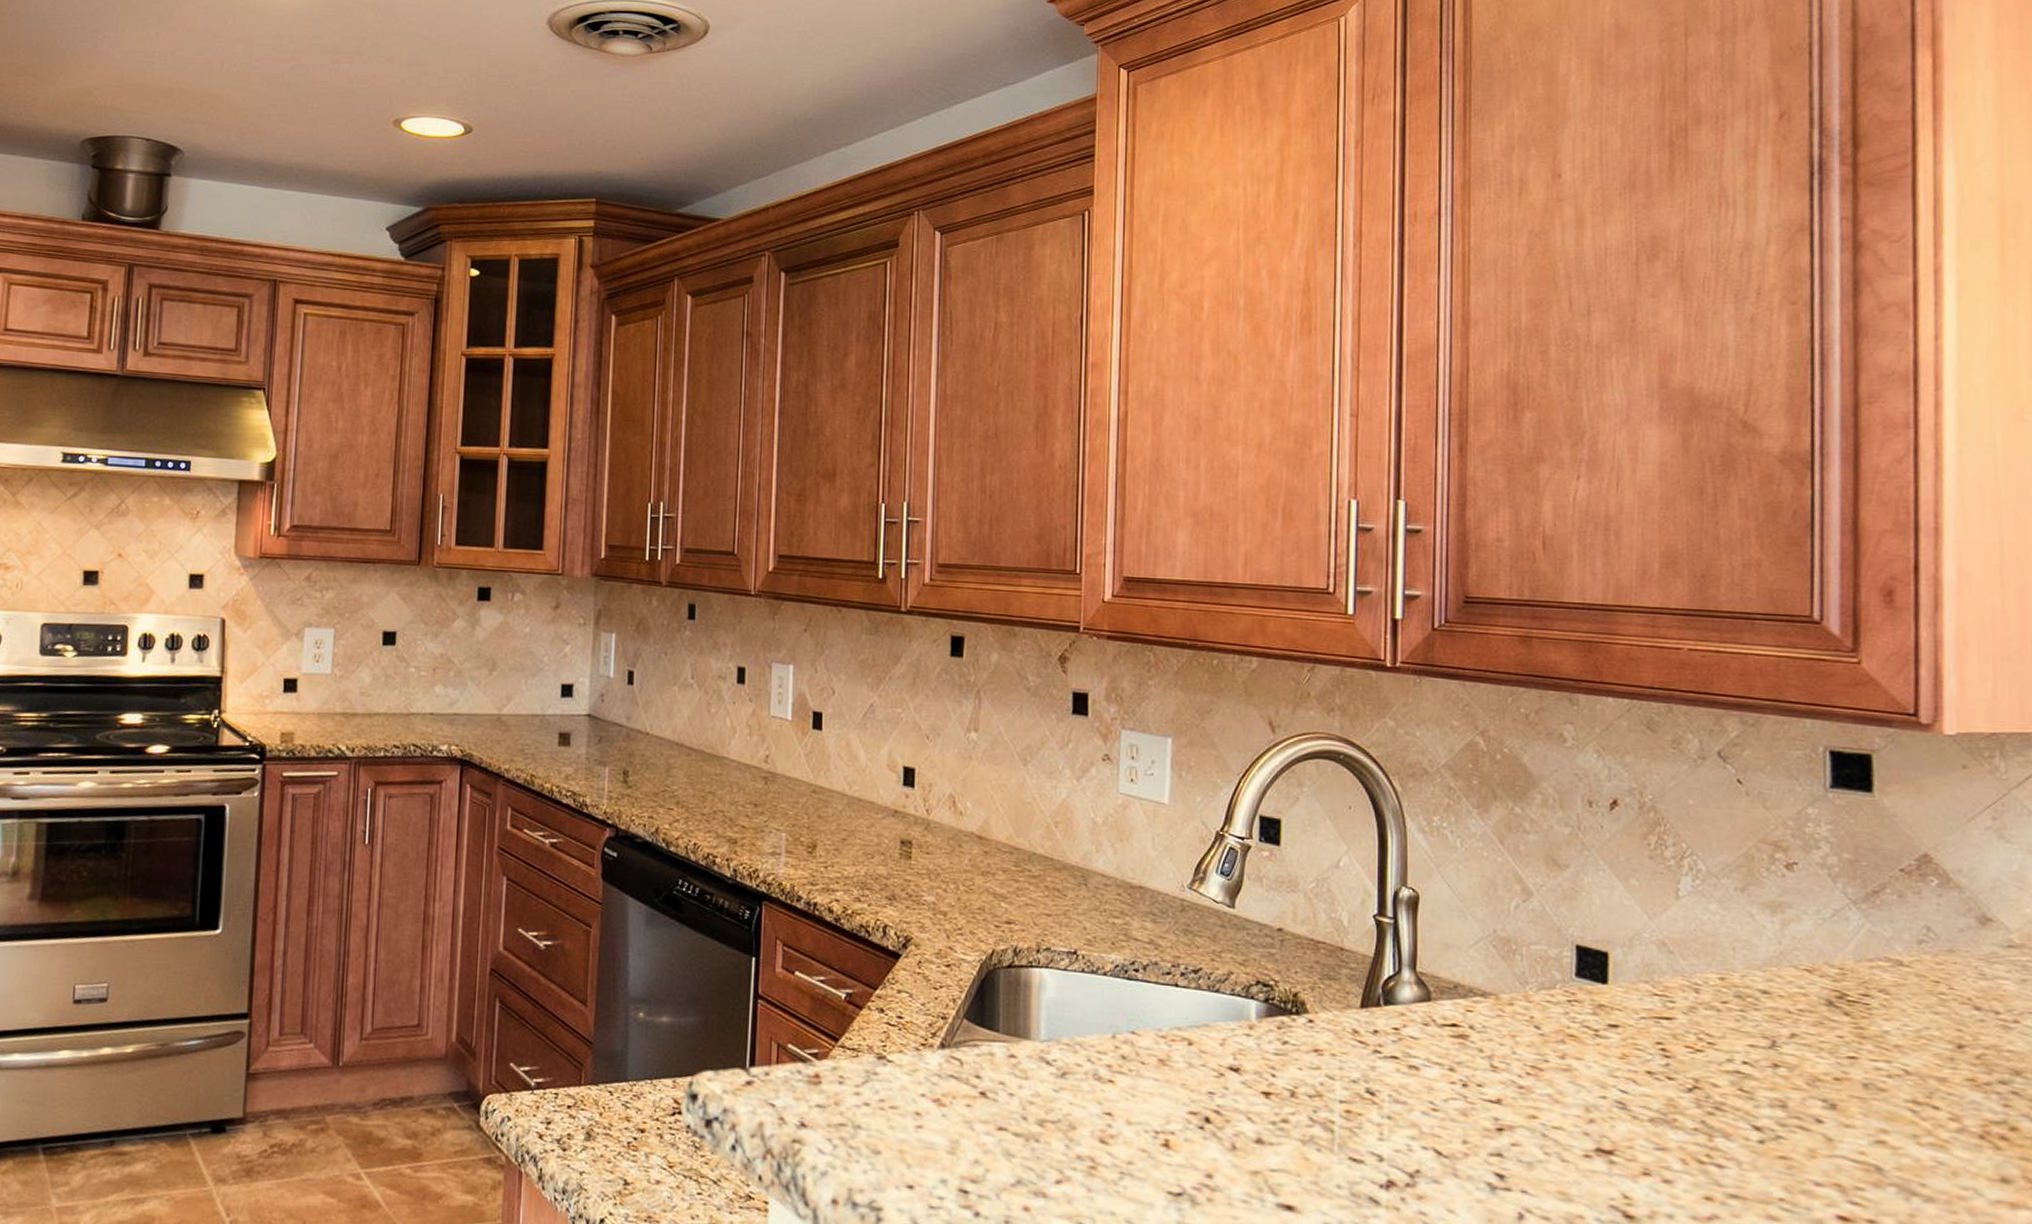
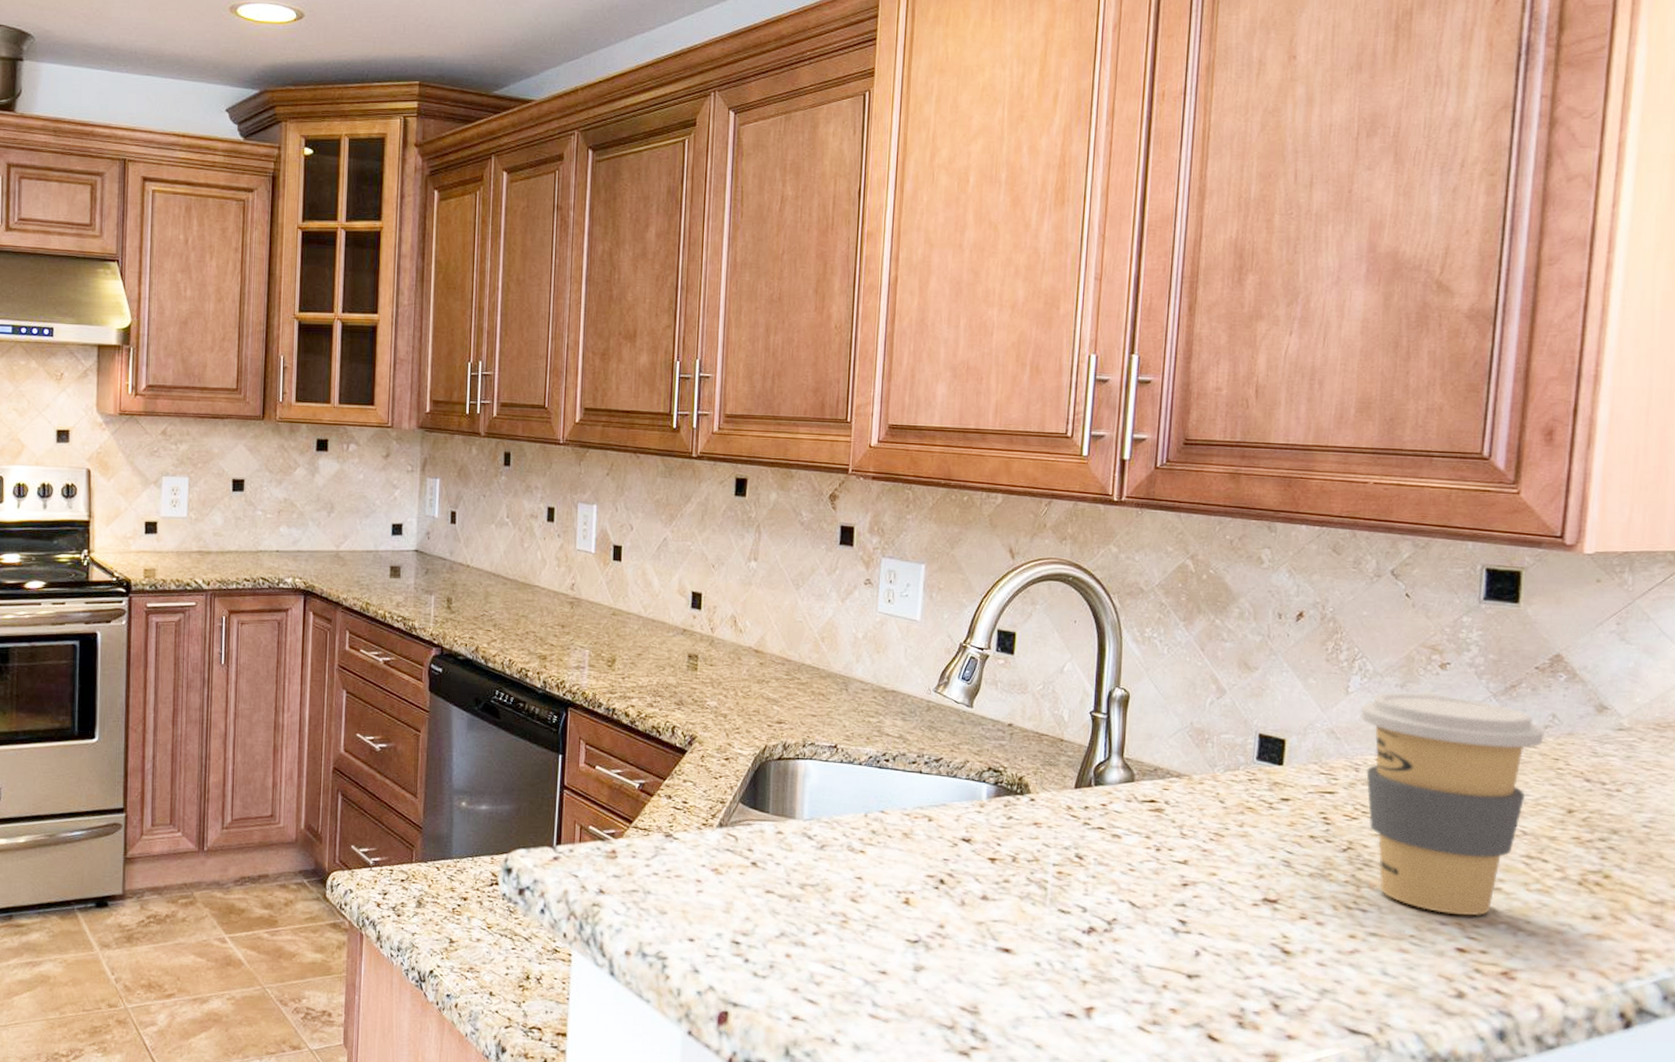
coffee cup: none [1694,897,1919,1176] -> present [1360,692,1544,916]

